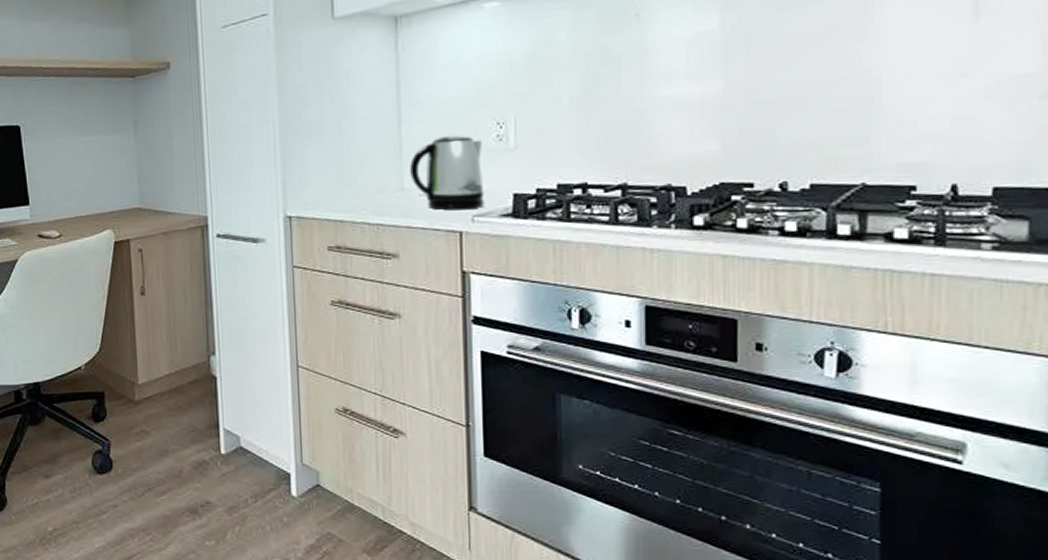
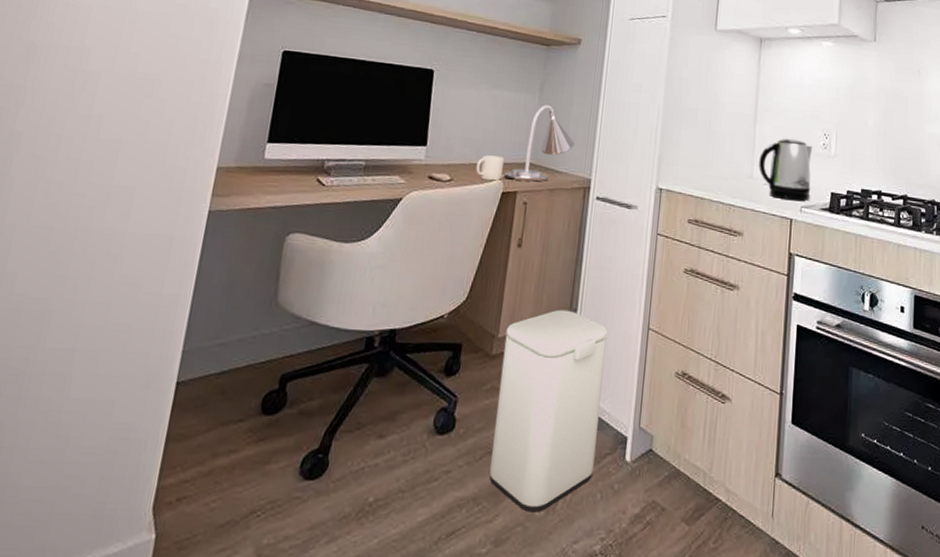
mug: none [83,205,112,232] -> present [476,155,505,181]
table lamp: none [112,143,182,228] -> present [503,105,575,182]
pedal bin: none [145,353,259,542] -> present [489,309,607,512]

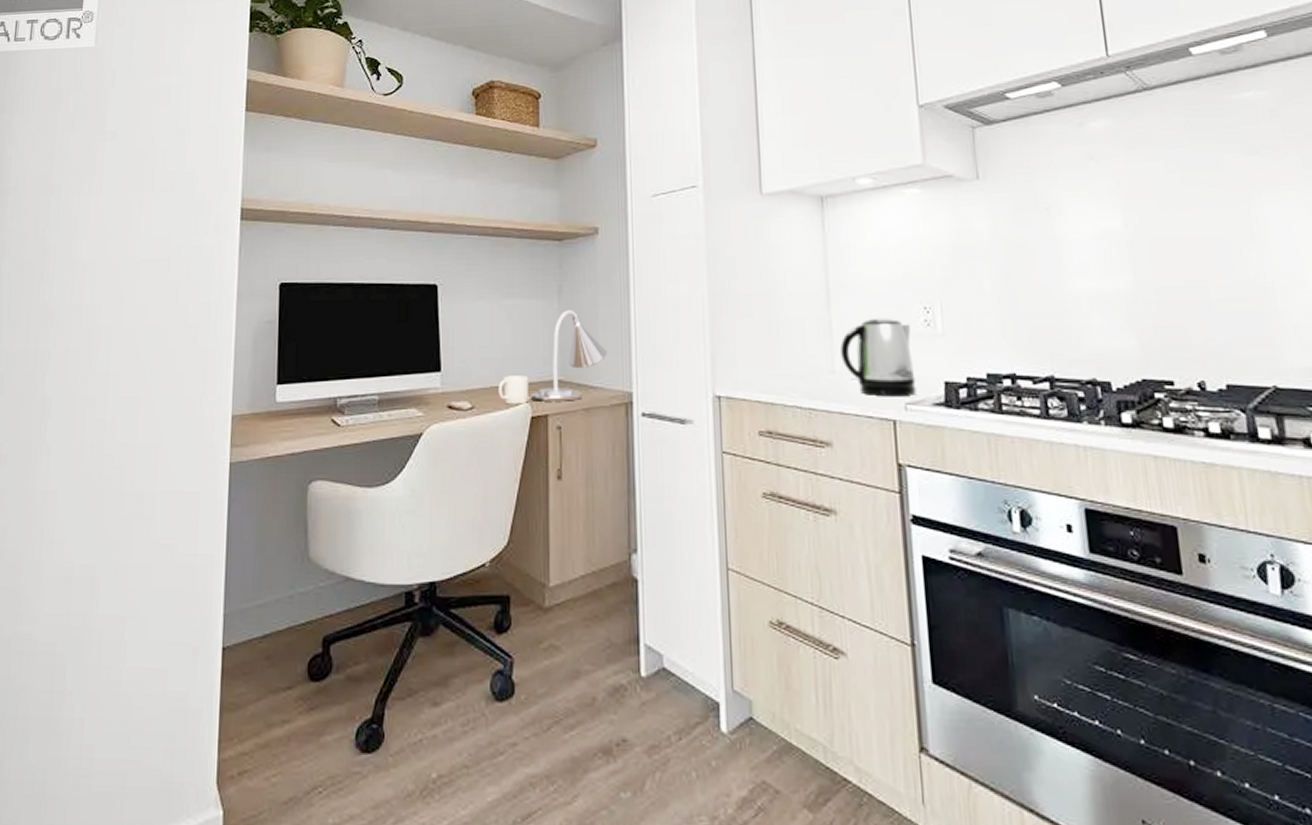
pedal bin: present [489,309,607,512] -> none [557,550,683,793]

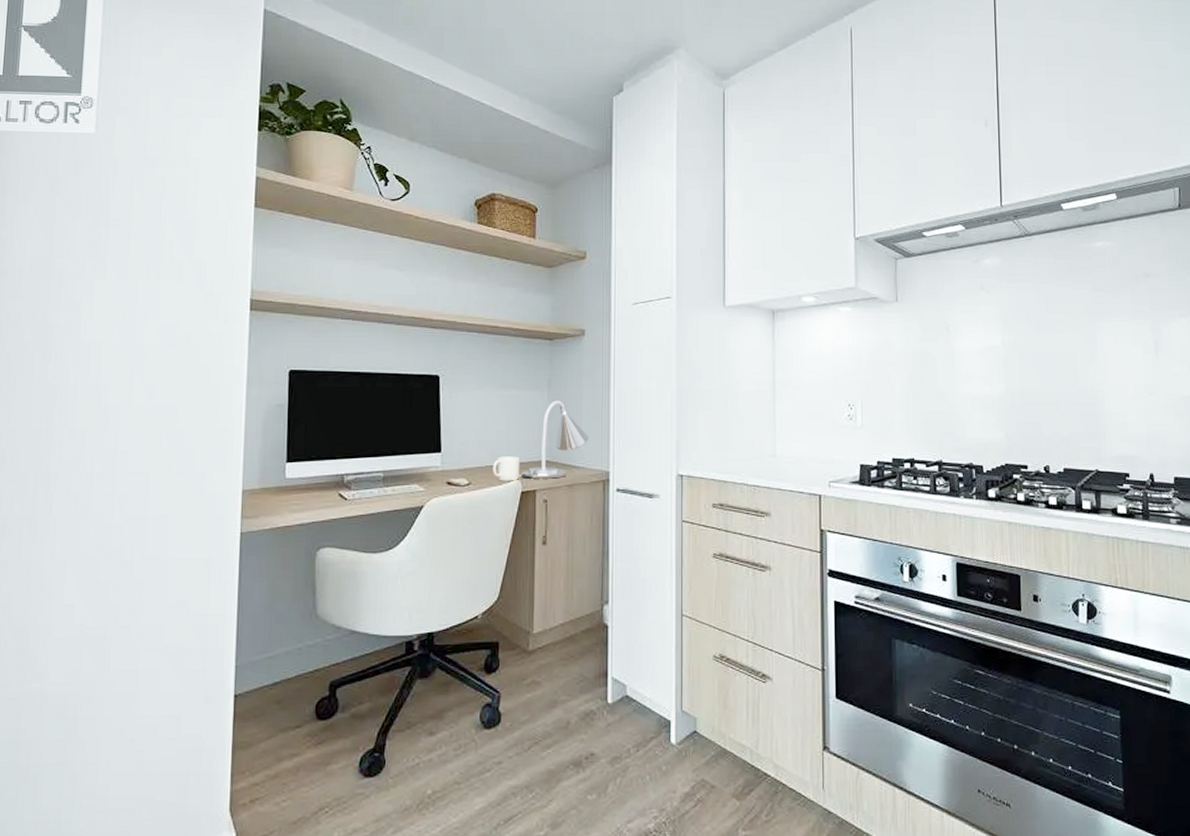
kettle: present [840,318,917,397] -> none [781,412,839,476]

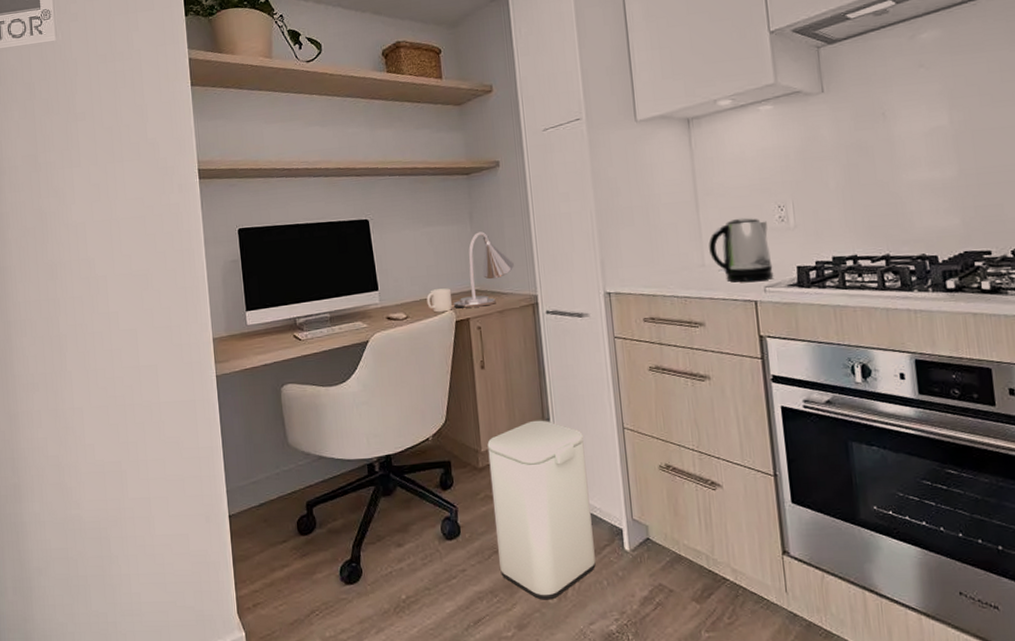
pedal bin: none [538,602,641,796] -> present [487,420,596,600]
kettle: none [781,412,839,476] -> present [708,217,774,283]

